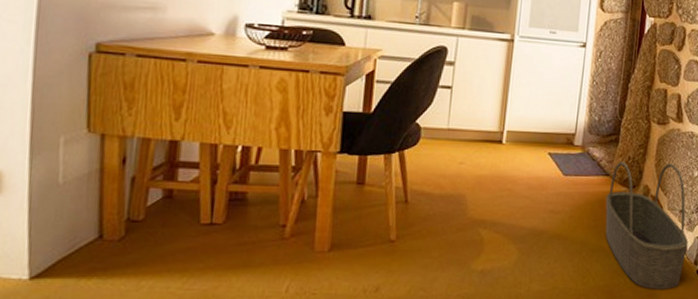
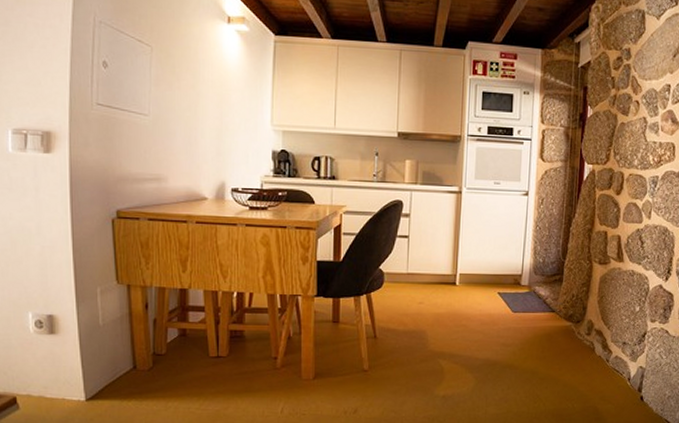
basket: present [605,161,688,290] -> none [552,299,632,414]

